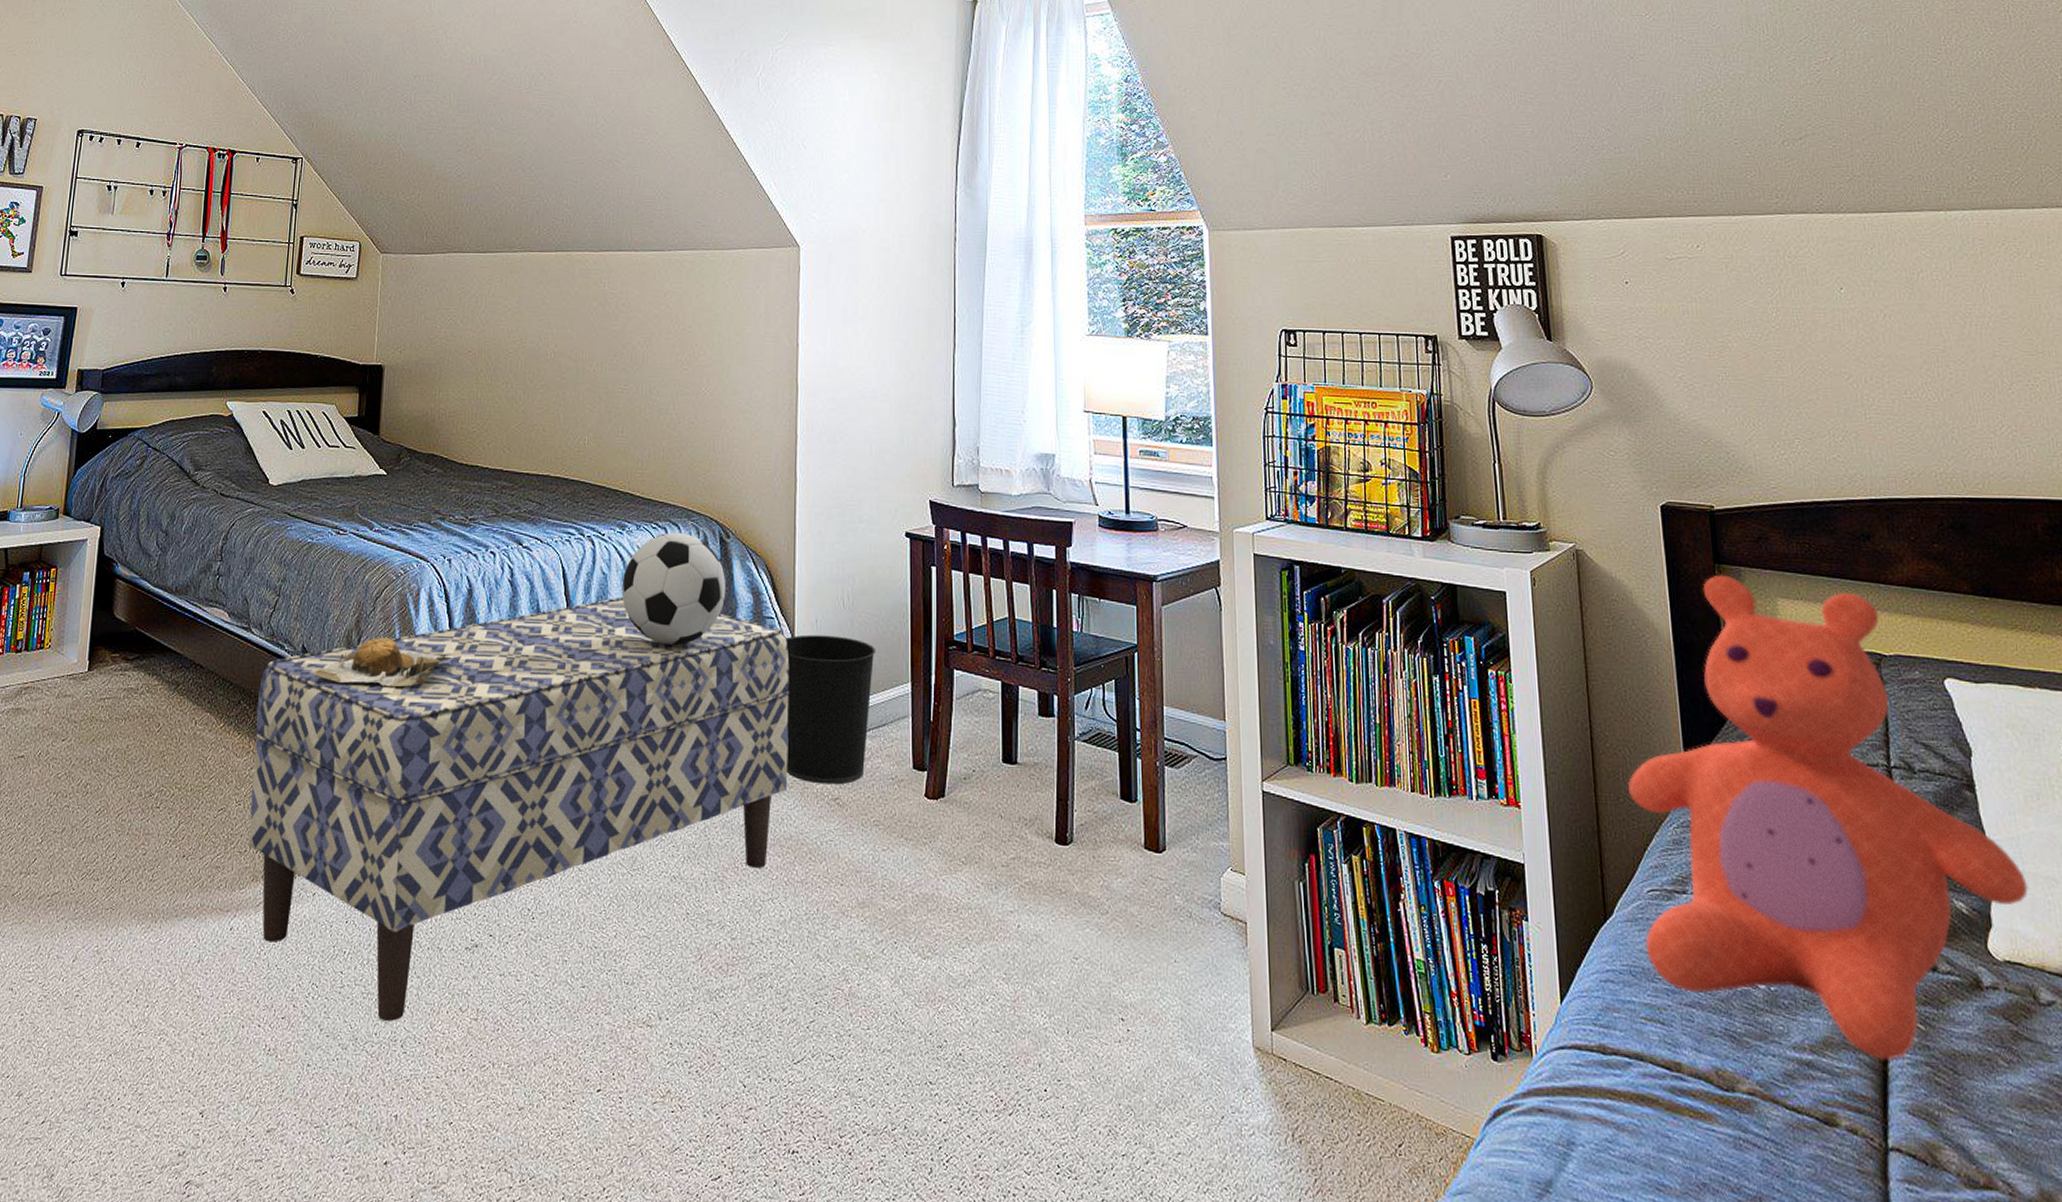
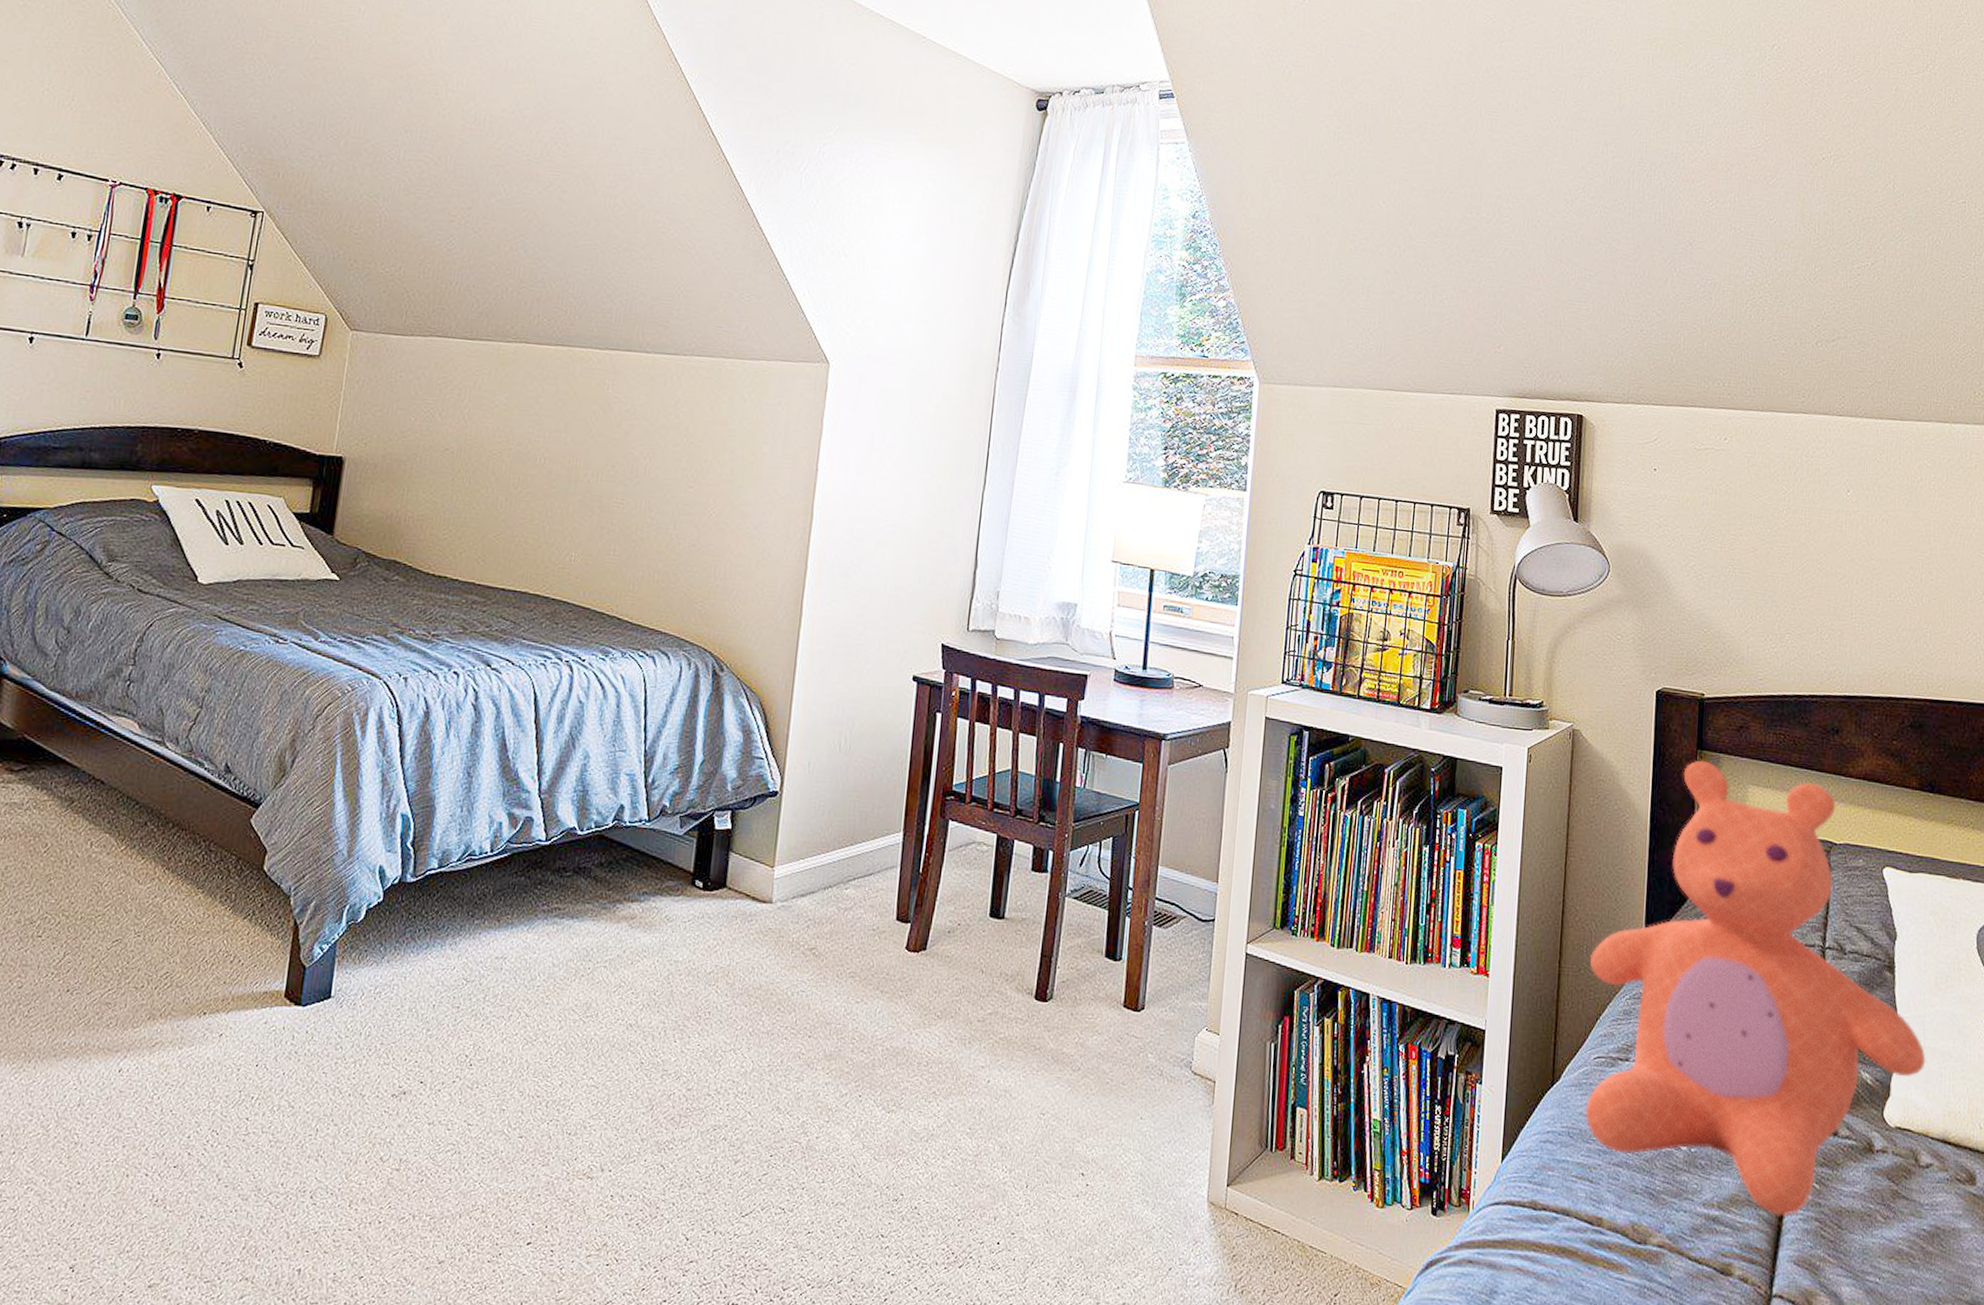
bench: present [248,596,790,1021] -> none [146,728,777,1171]
baseball cap: present [312,637,452,688] -> none [235,758,401,815]
soccer ball: present [621,532,726,646] -> none [598,661,715,783]
wastebasket: present [786,634,876,785] -> none [762,777,870,934]

